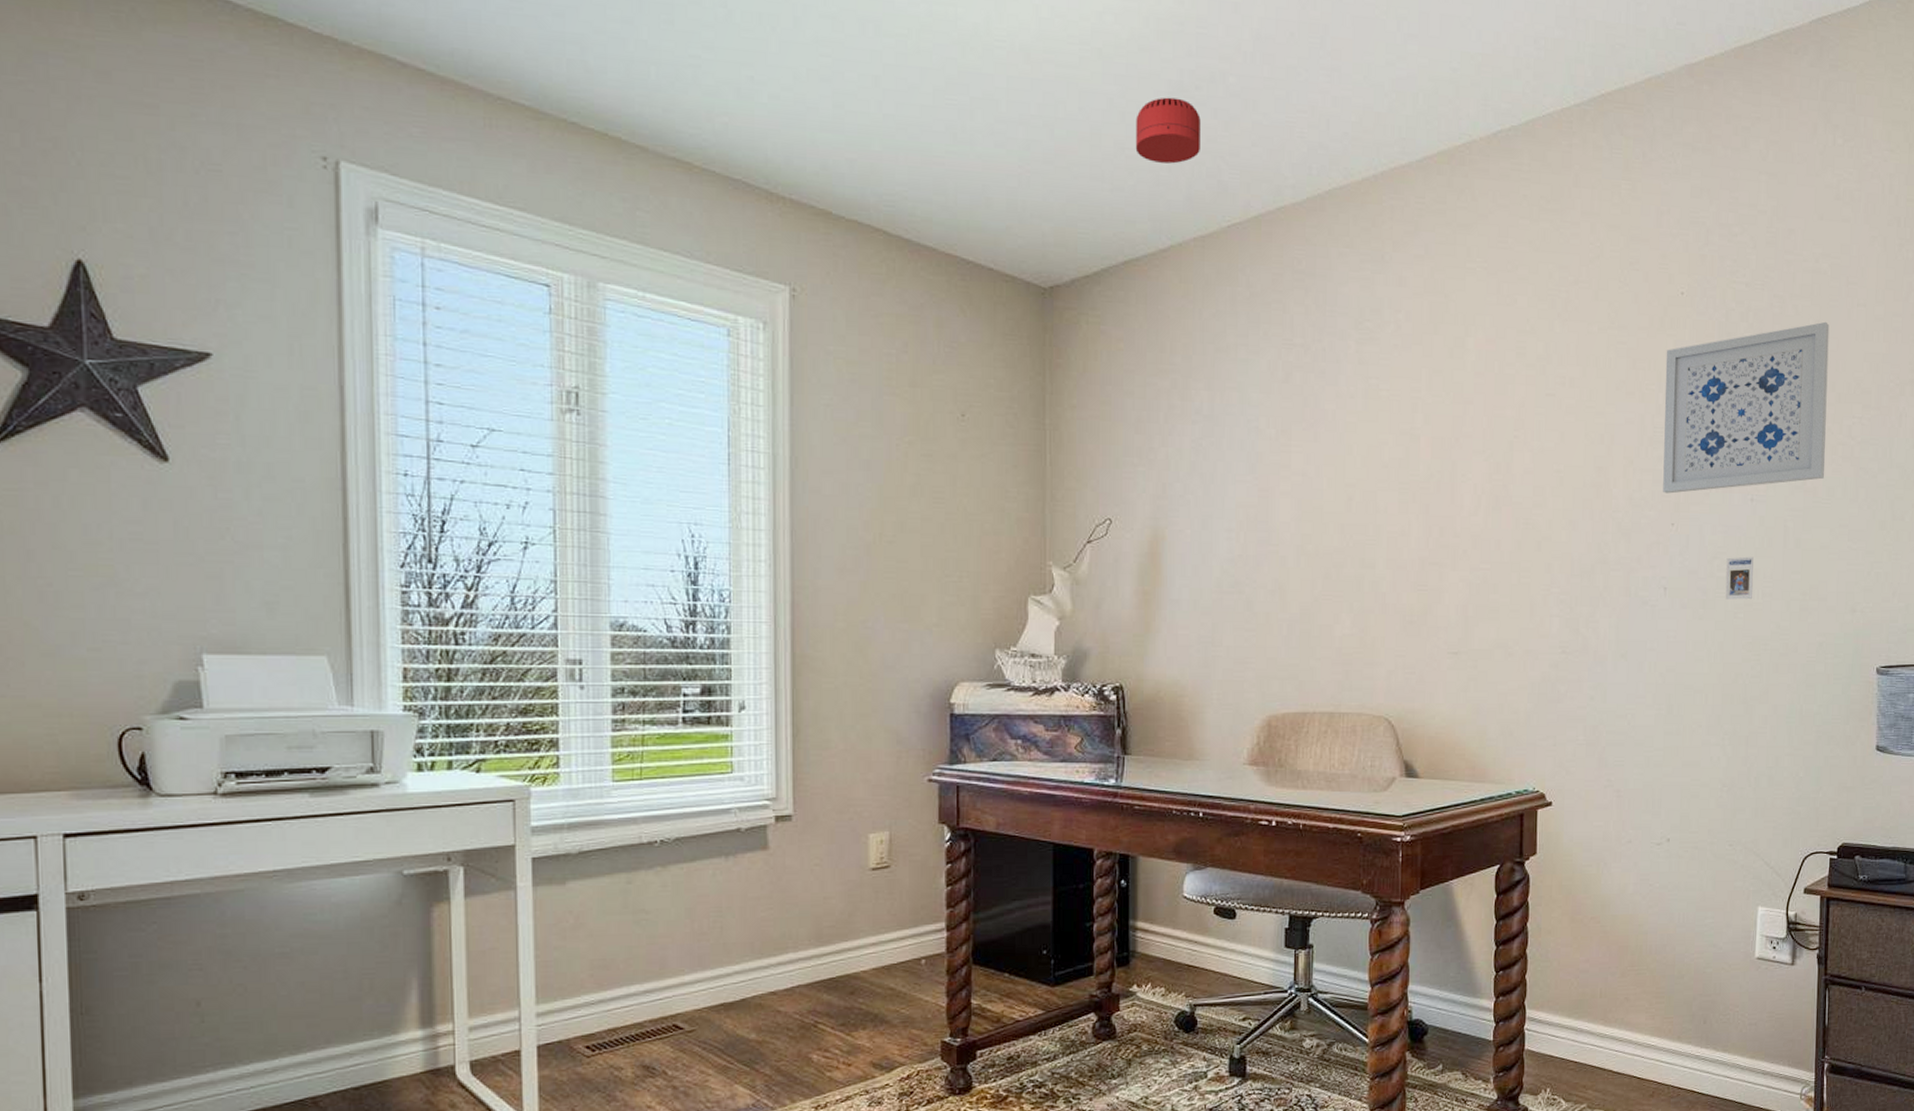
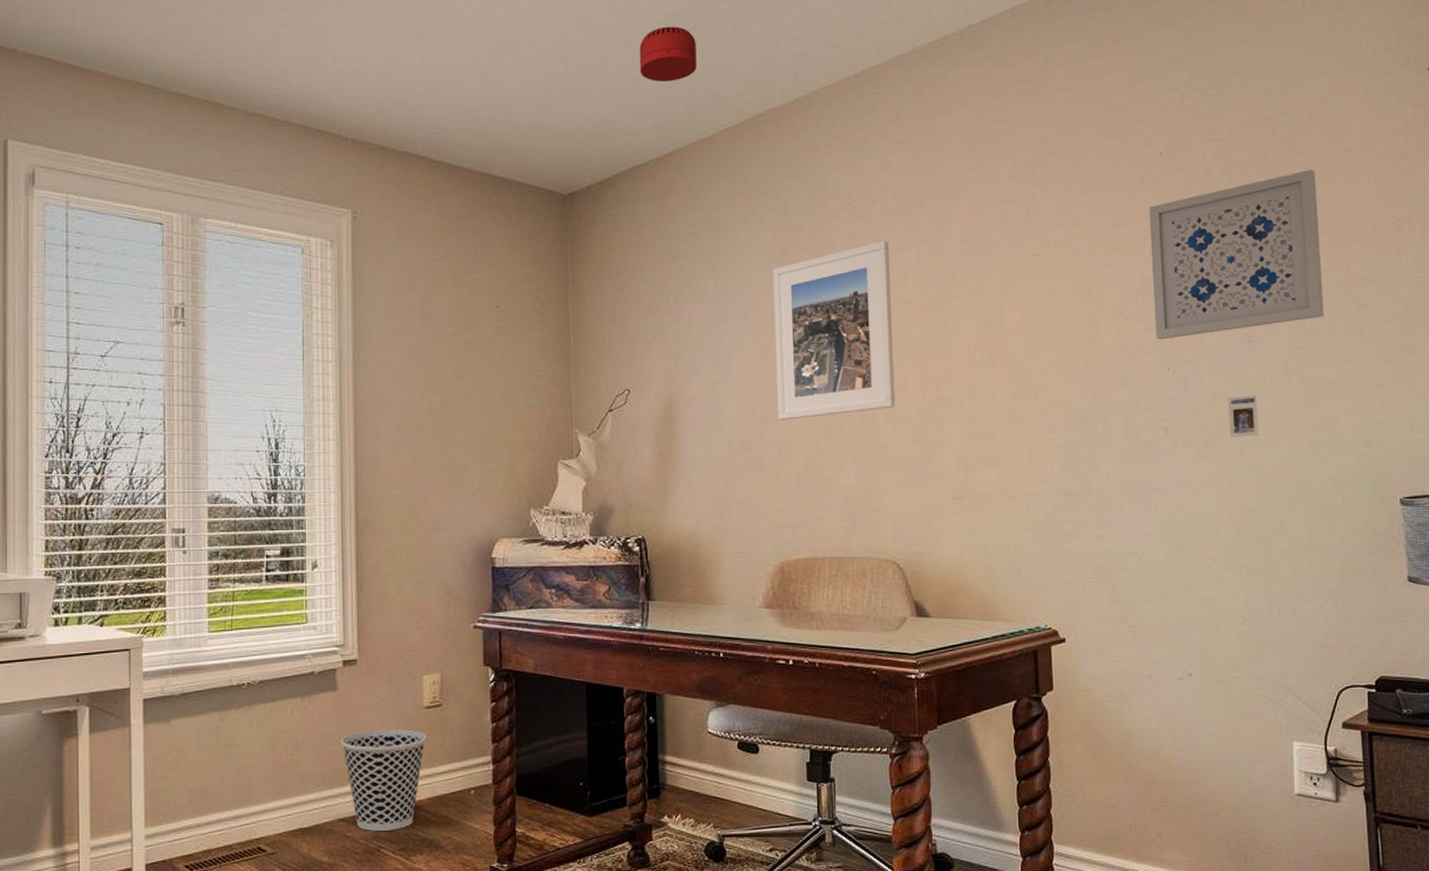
wastebasket: none [772,893,872,1005] -> present [340,729,427,831]
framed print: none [1272,367,1399,561] -> present [773,240,896,420]

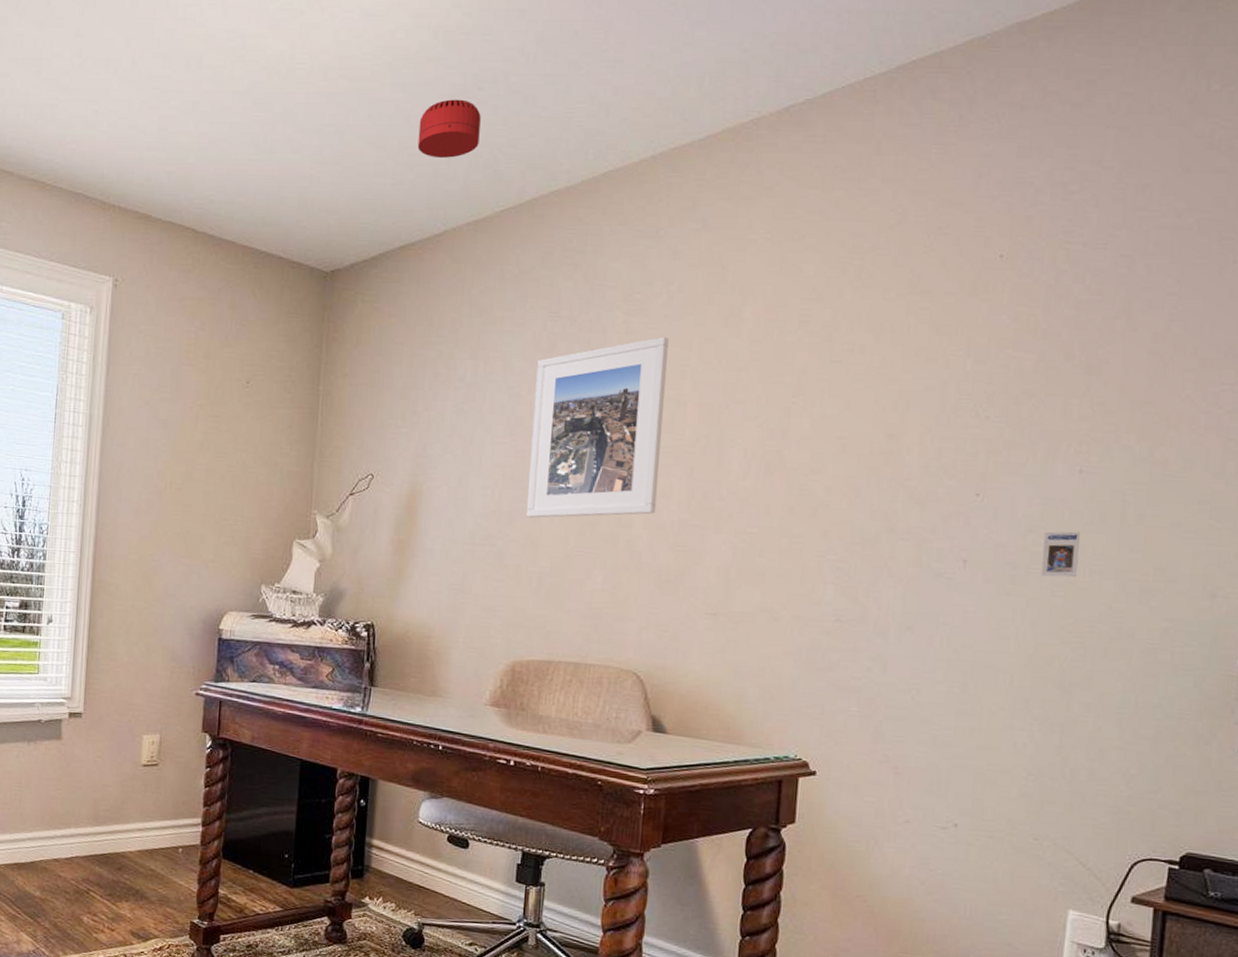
wastebasket: present [340,729,427,831] -> none [60,780,142,876]
wall art: present [1148,169,1325,340] -> none [967,281,1194,463]

